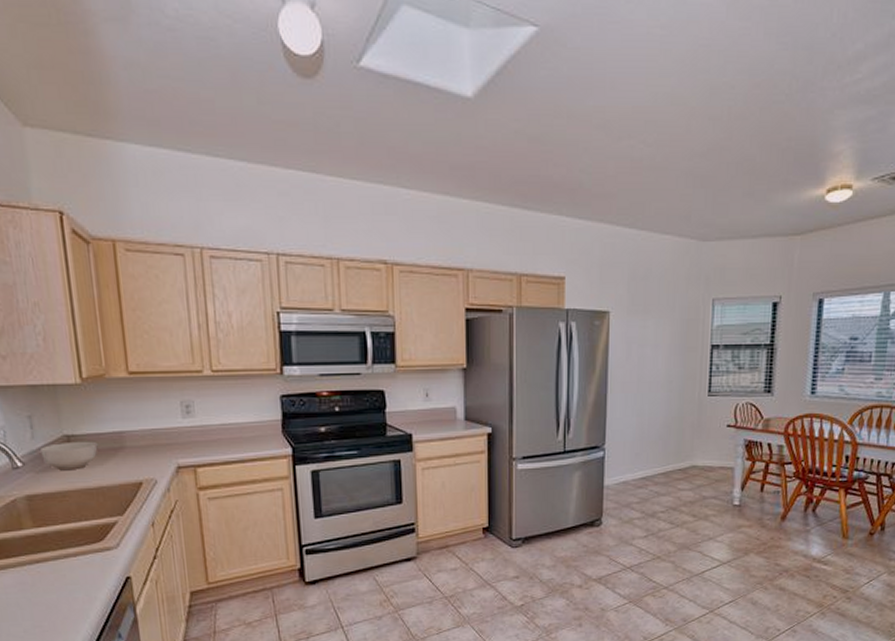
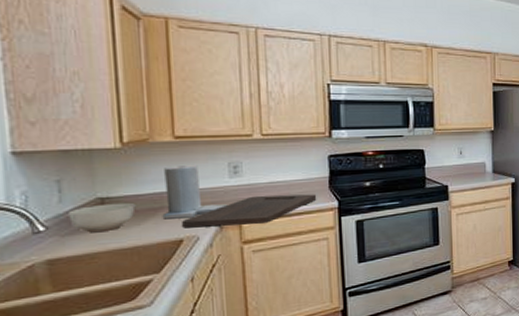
paper towel: none [121,402,183,460] -> present [162,164,228,219]
cutting board: none [140,438,270,471] -> present [182,194,317,228]

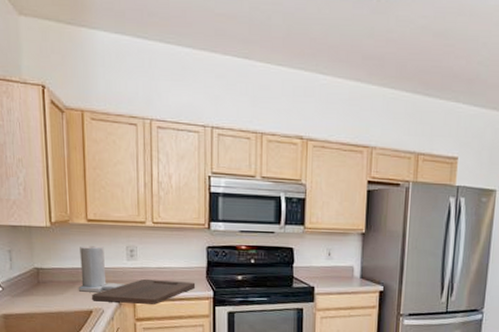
bowl: present [67,202,136,233] -> none [15,273,60,297]

